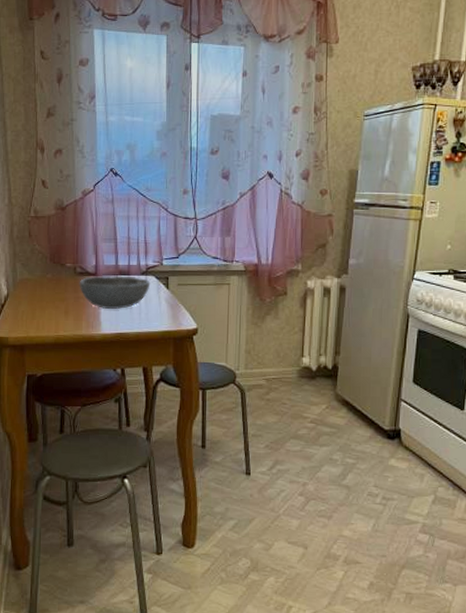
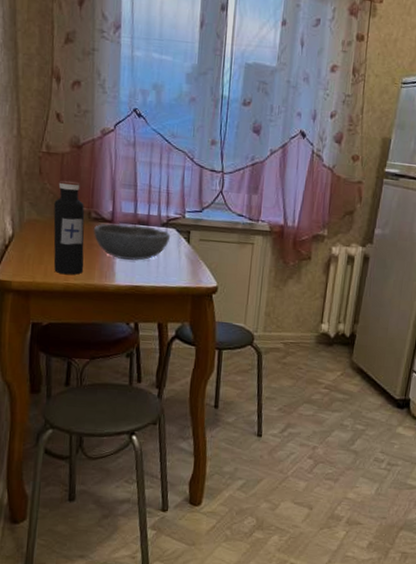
water bottle: none [43,240,72,328] -> present [53,180,85,275]

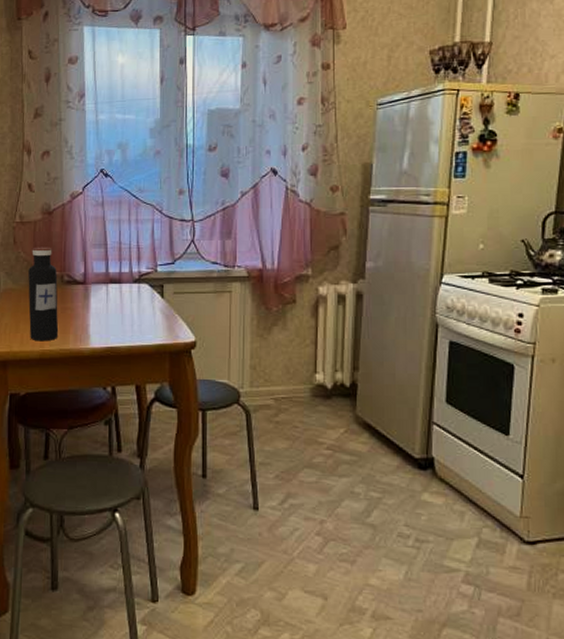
bowl: present [93,223,171,261] -> none [66,284,144,320]

